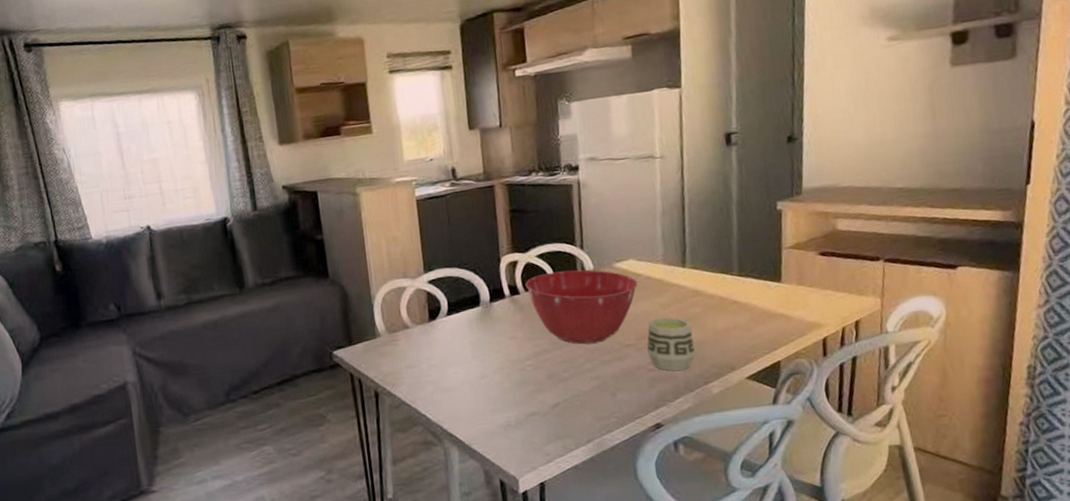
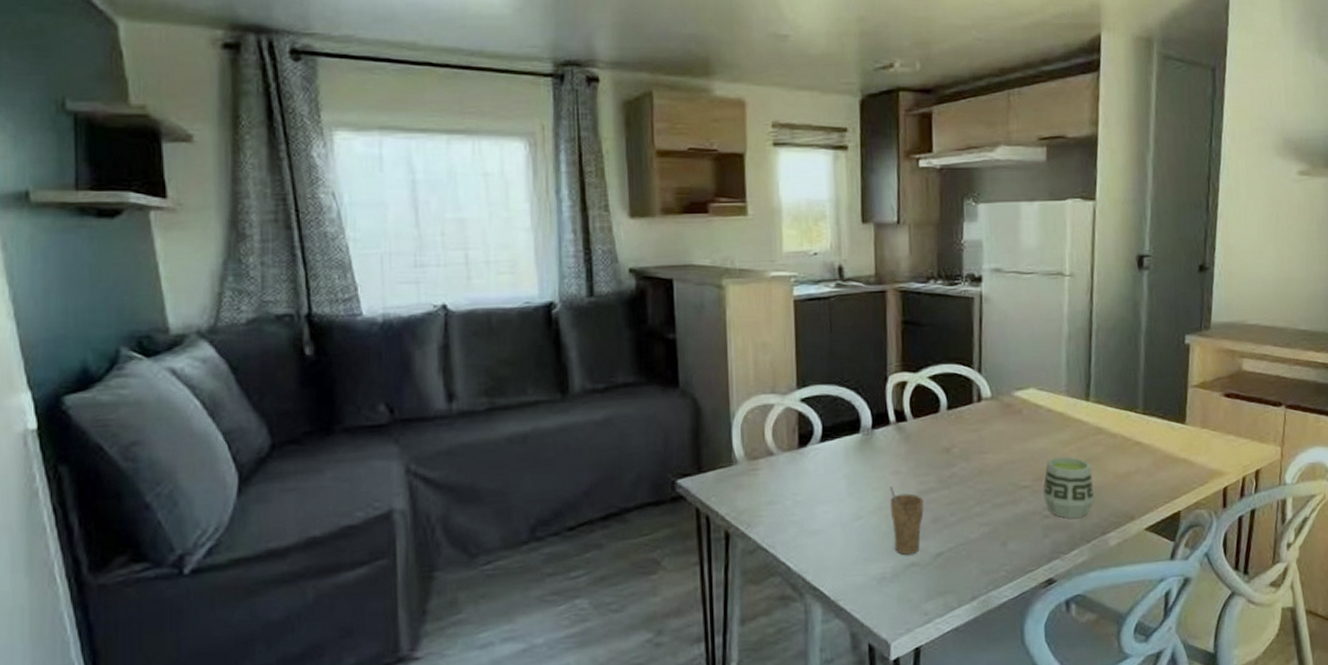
cup: none [509,349,540,406] -> present [890,486,924,555]
mixing bowl: present [525,270,638,345] -> none [914,396,1038,484]

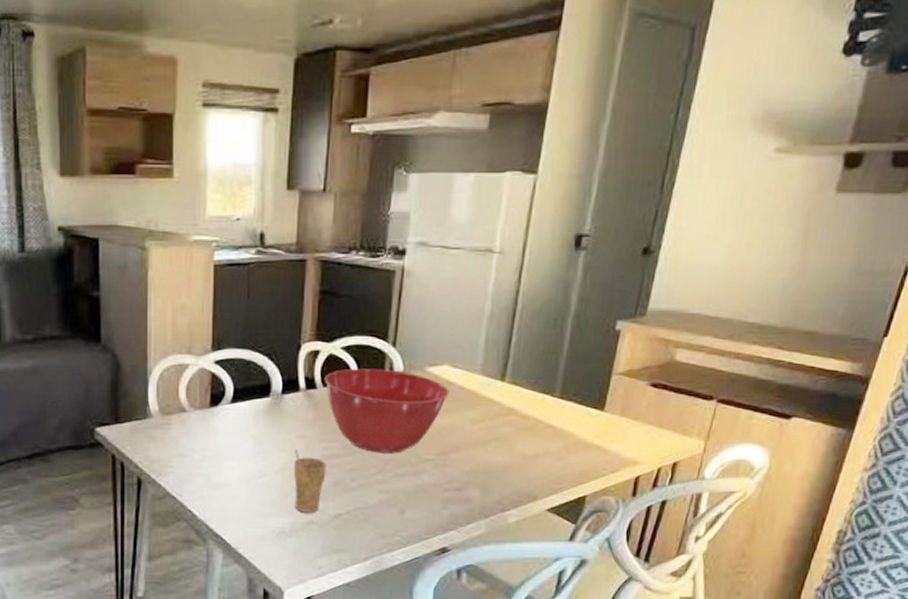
mixing bowl: none [914,396,1038,484] -> present [324,368,449,453]
cup: present [1043,456,1094,518] -> none [446,434,499,493]

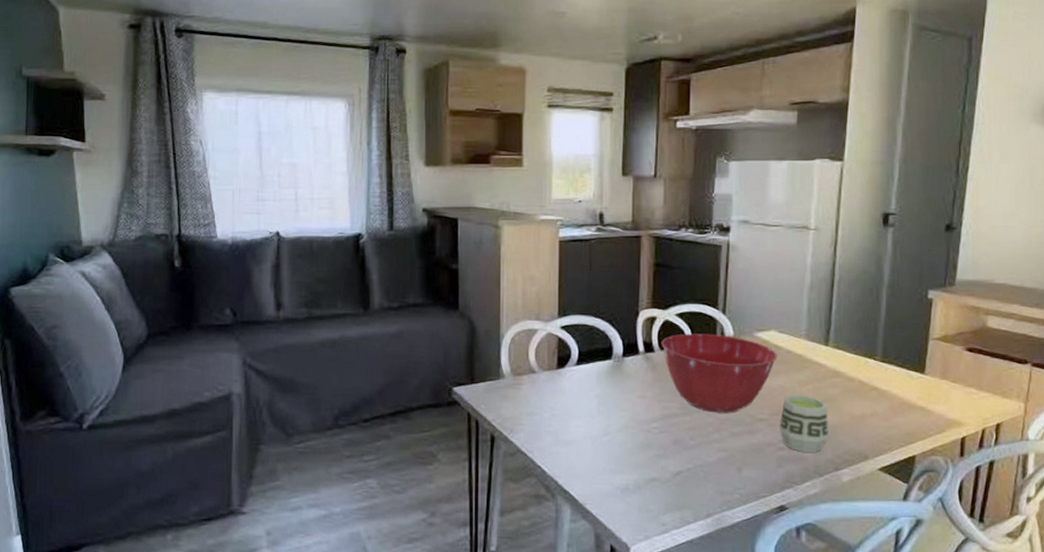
cup: present [293,449,326,513] -> none [635,409,666,470]
cup: none [446,434,499,493] -> present [779,395,828,452]

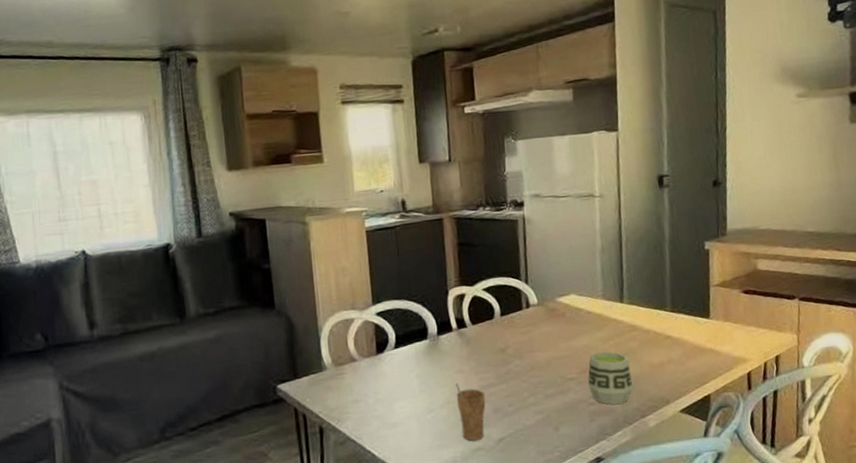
cup: none [635,409,666,470] -> present [456,383,486,441]
mixing bowl: present [661,333,777,413] -> none [472,303,579,378]

